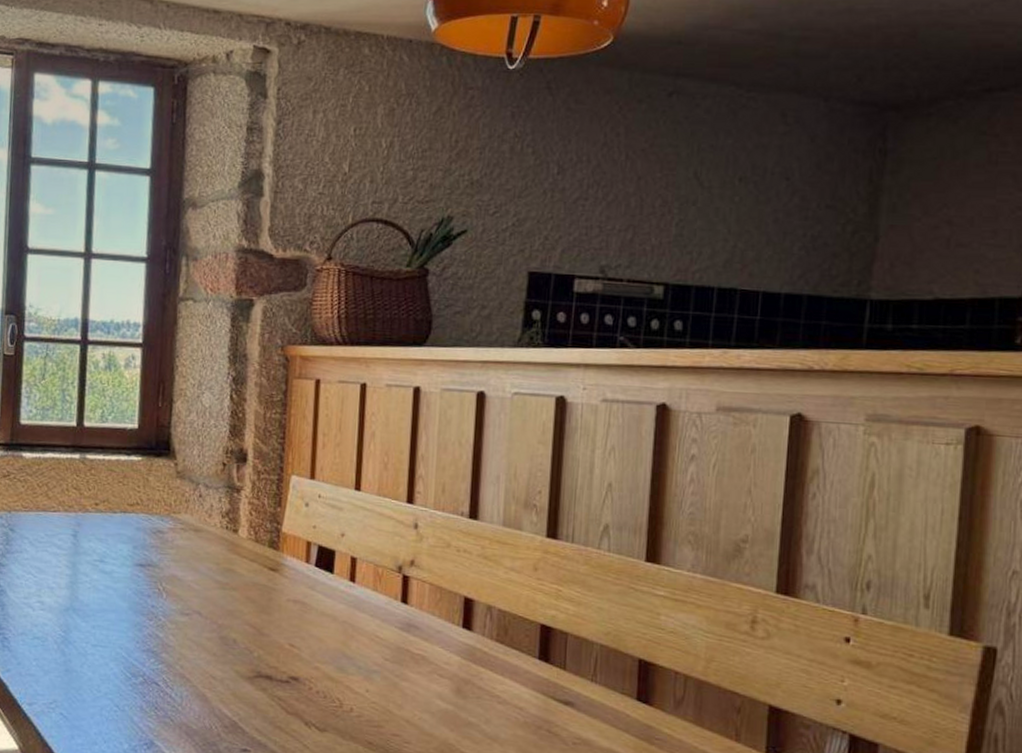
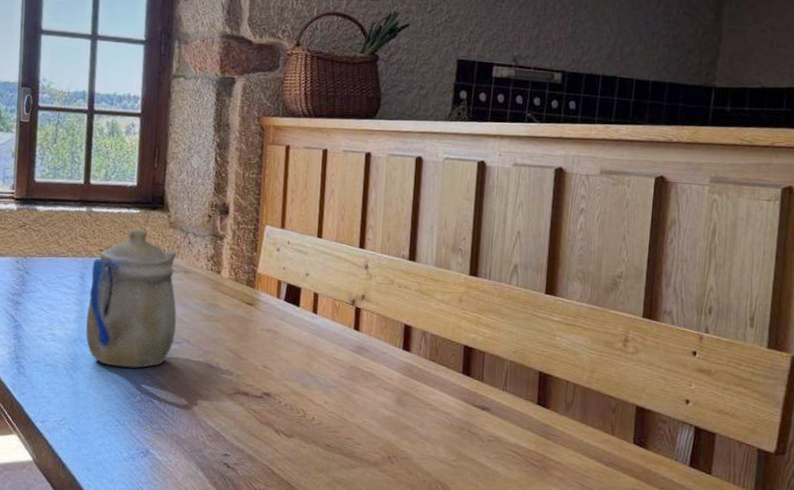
teapot: none [79,478,185,644] -> present [85,228,177,368]

